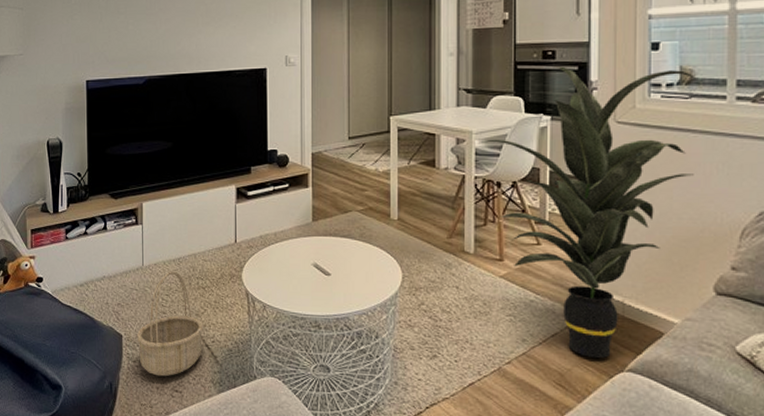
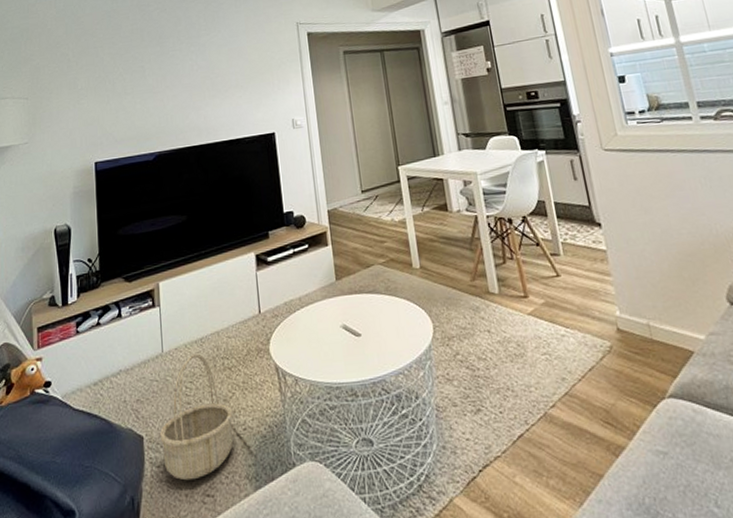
indoor plant: present [478,66,697,358] -> none [484,98,682,388]

